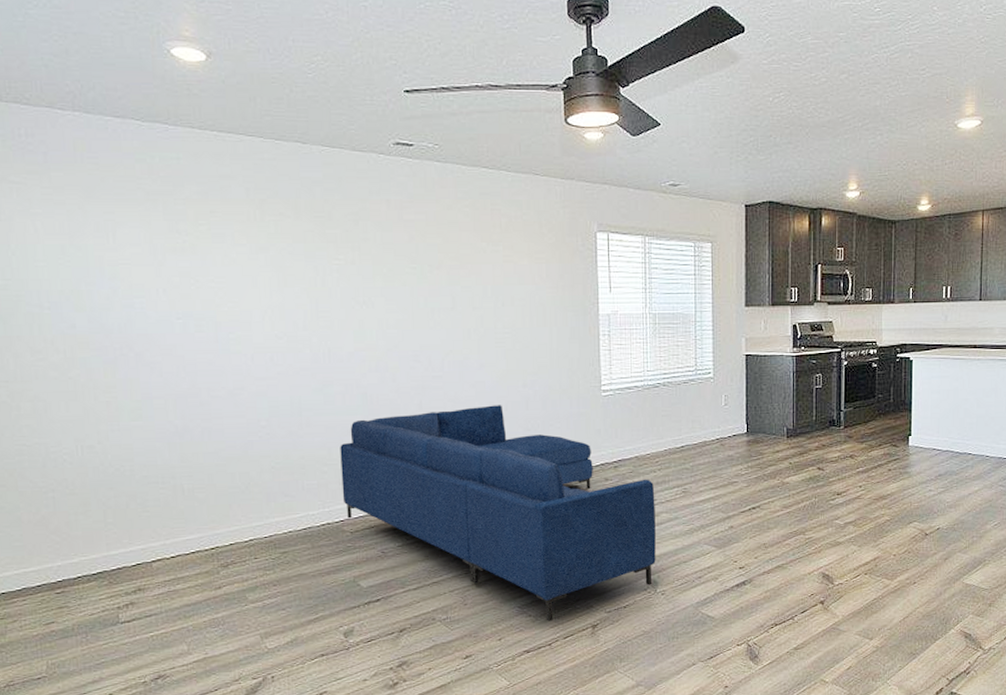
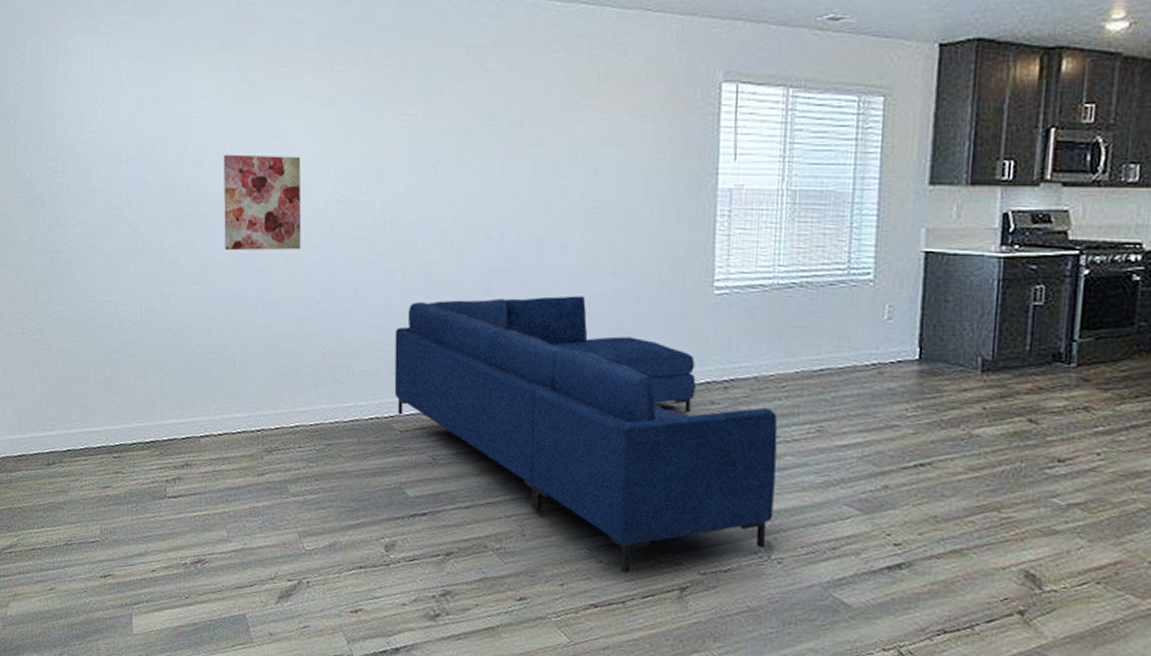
wall art: none [157,297,244,387] -> present [224,154,302,251]

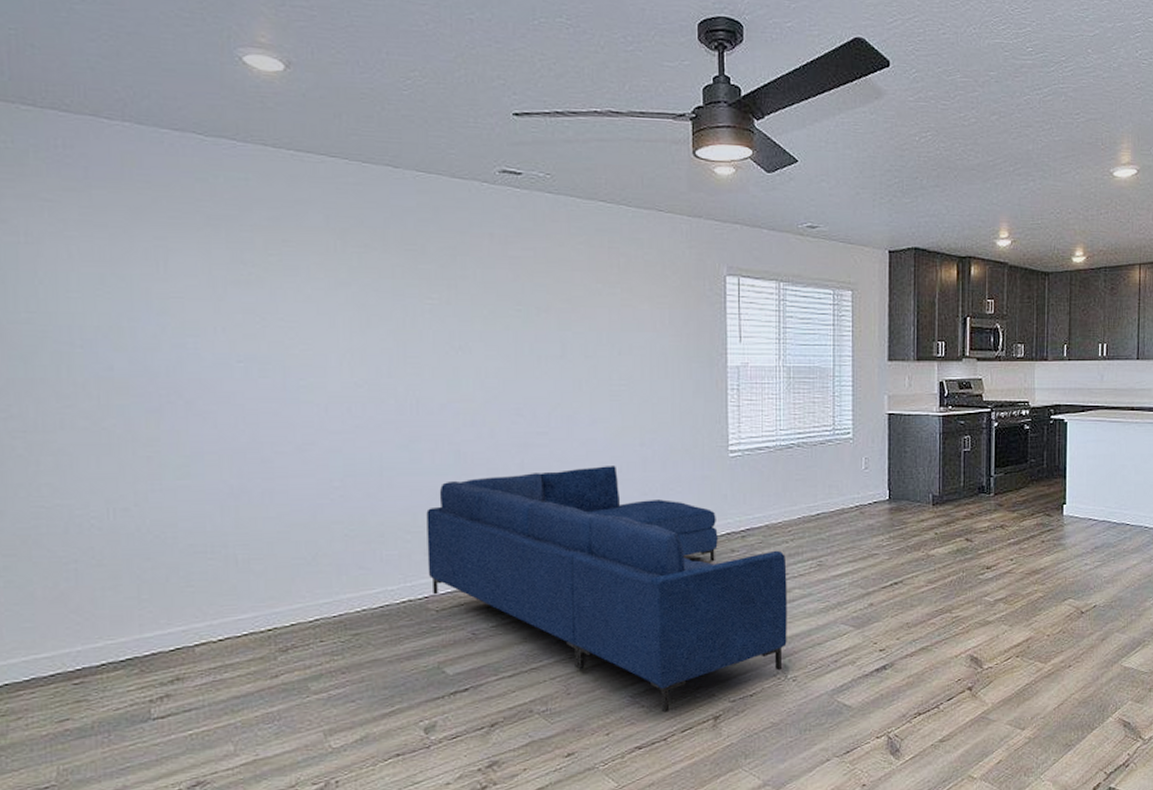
wall art: present [224,154,302,251] -> none [214,337,315,440]

